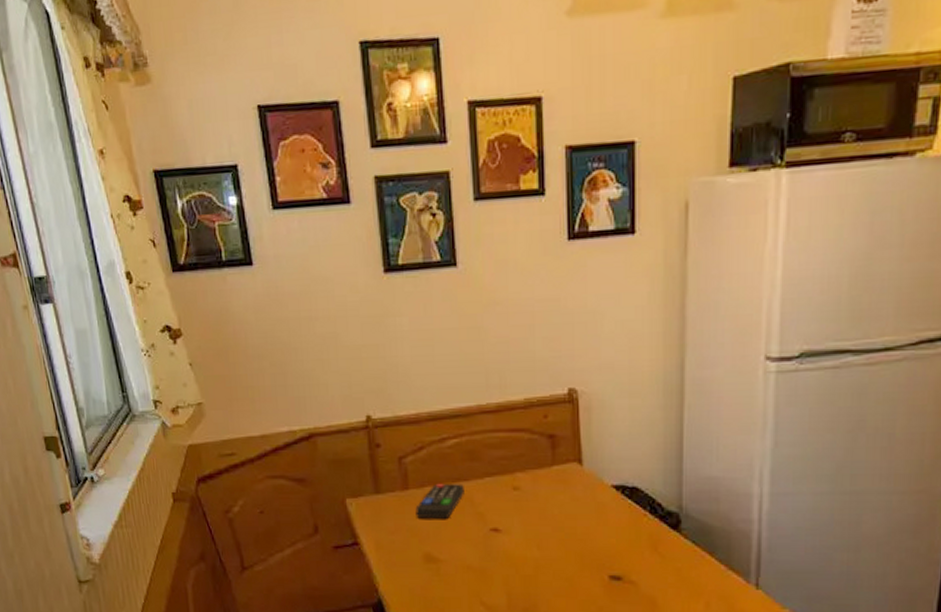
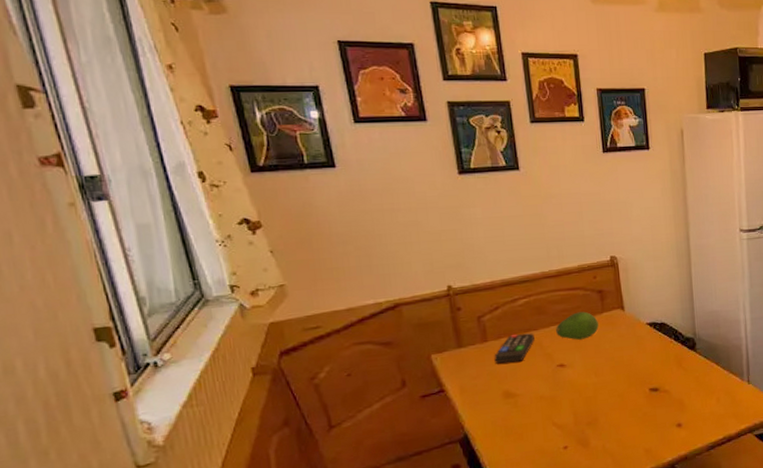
fruit: none [490,462,546,499] -> present [555,311,599,340]

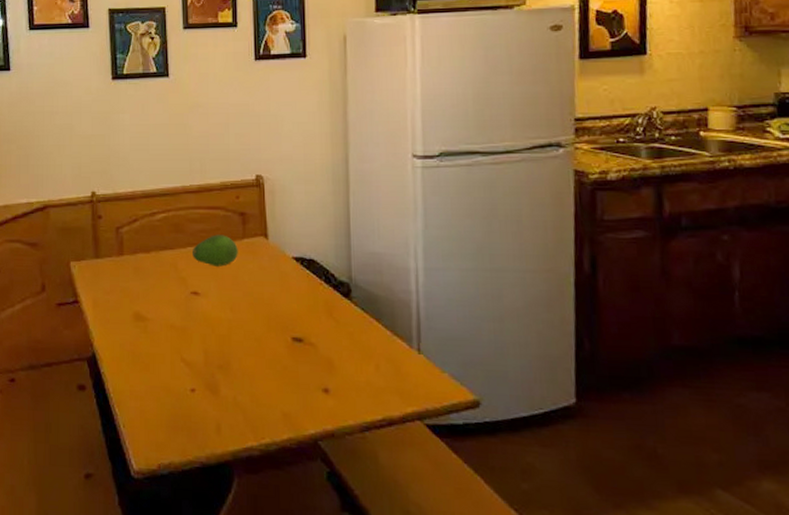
remote control: present [494,333,535,364] -> none [128,250,170,282]

